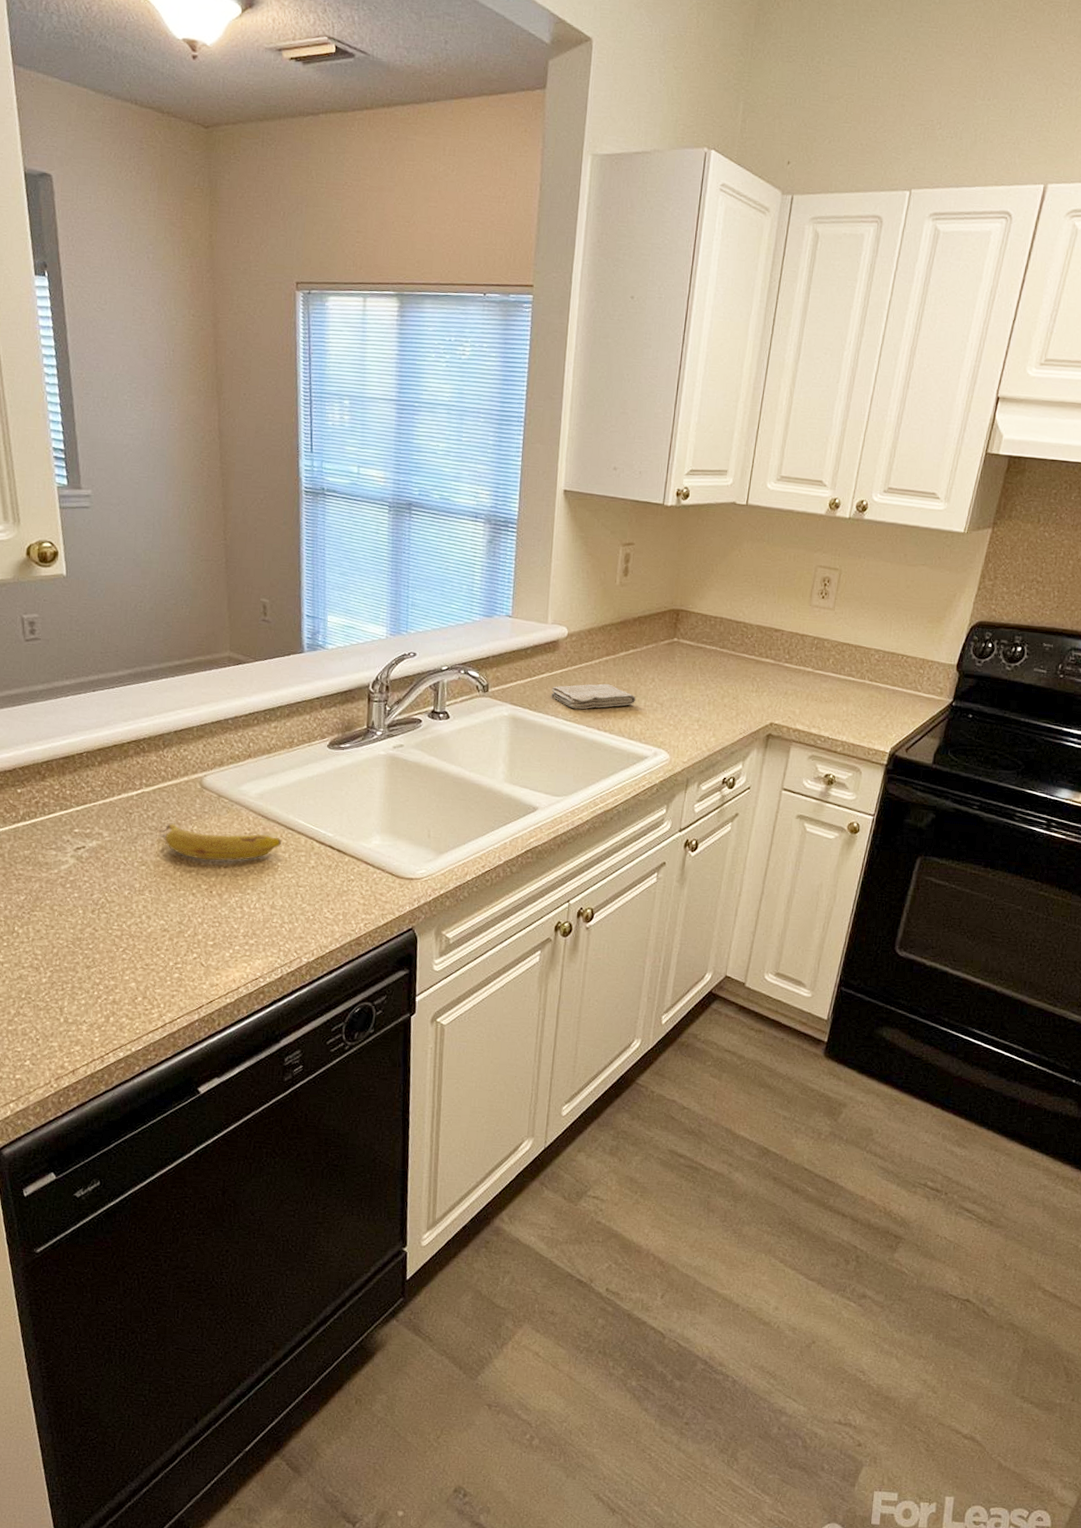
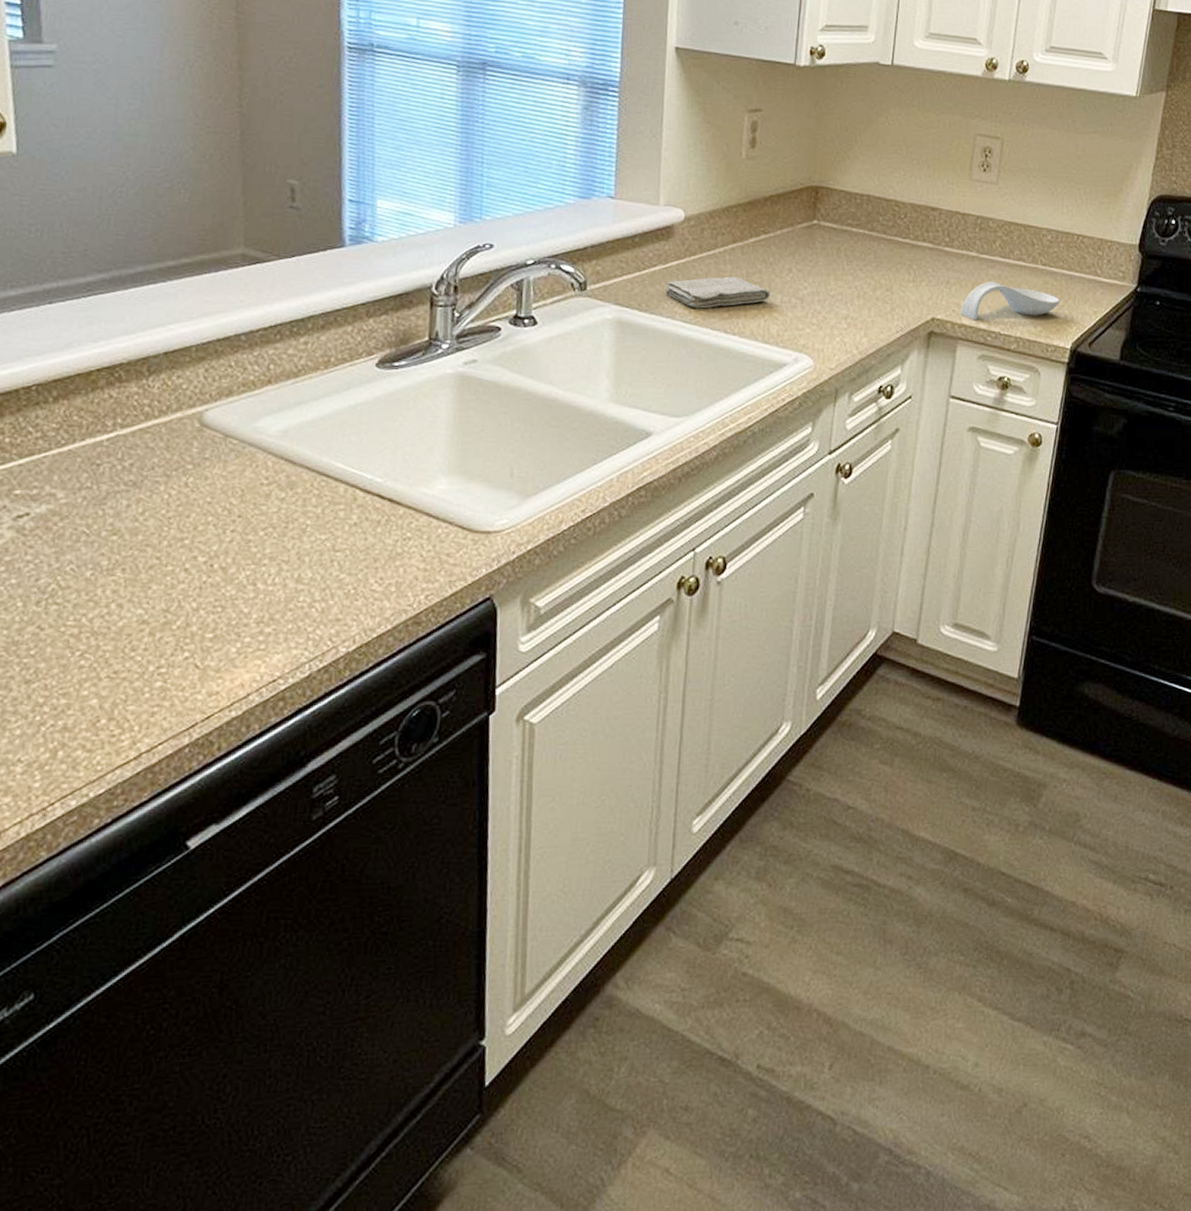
fruit: present [158,823,281,861] -> none [138,475,312,523]
spoon rest: none [794,693,883,726] -> present [960,281,1060,321]

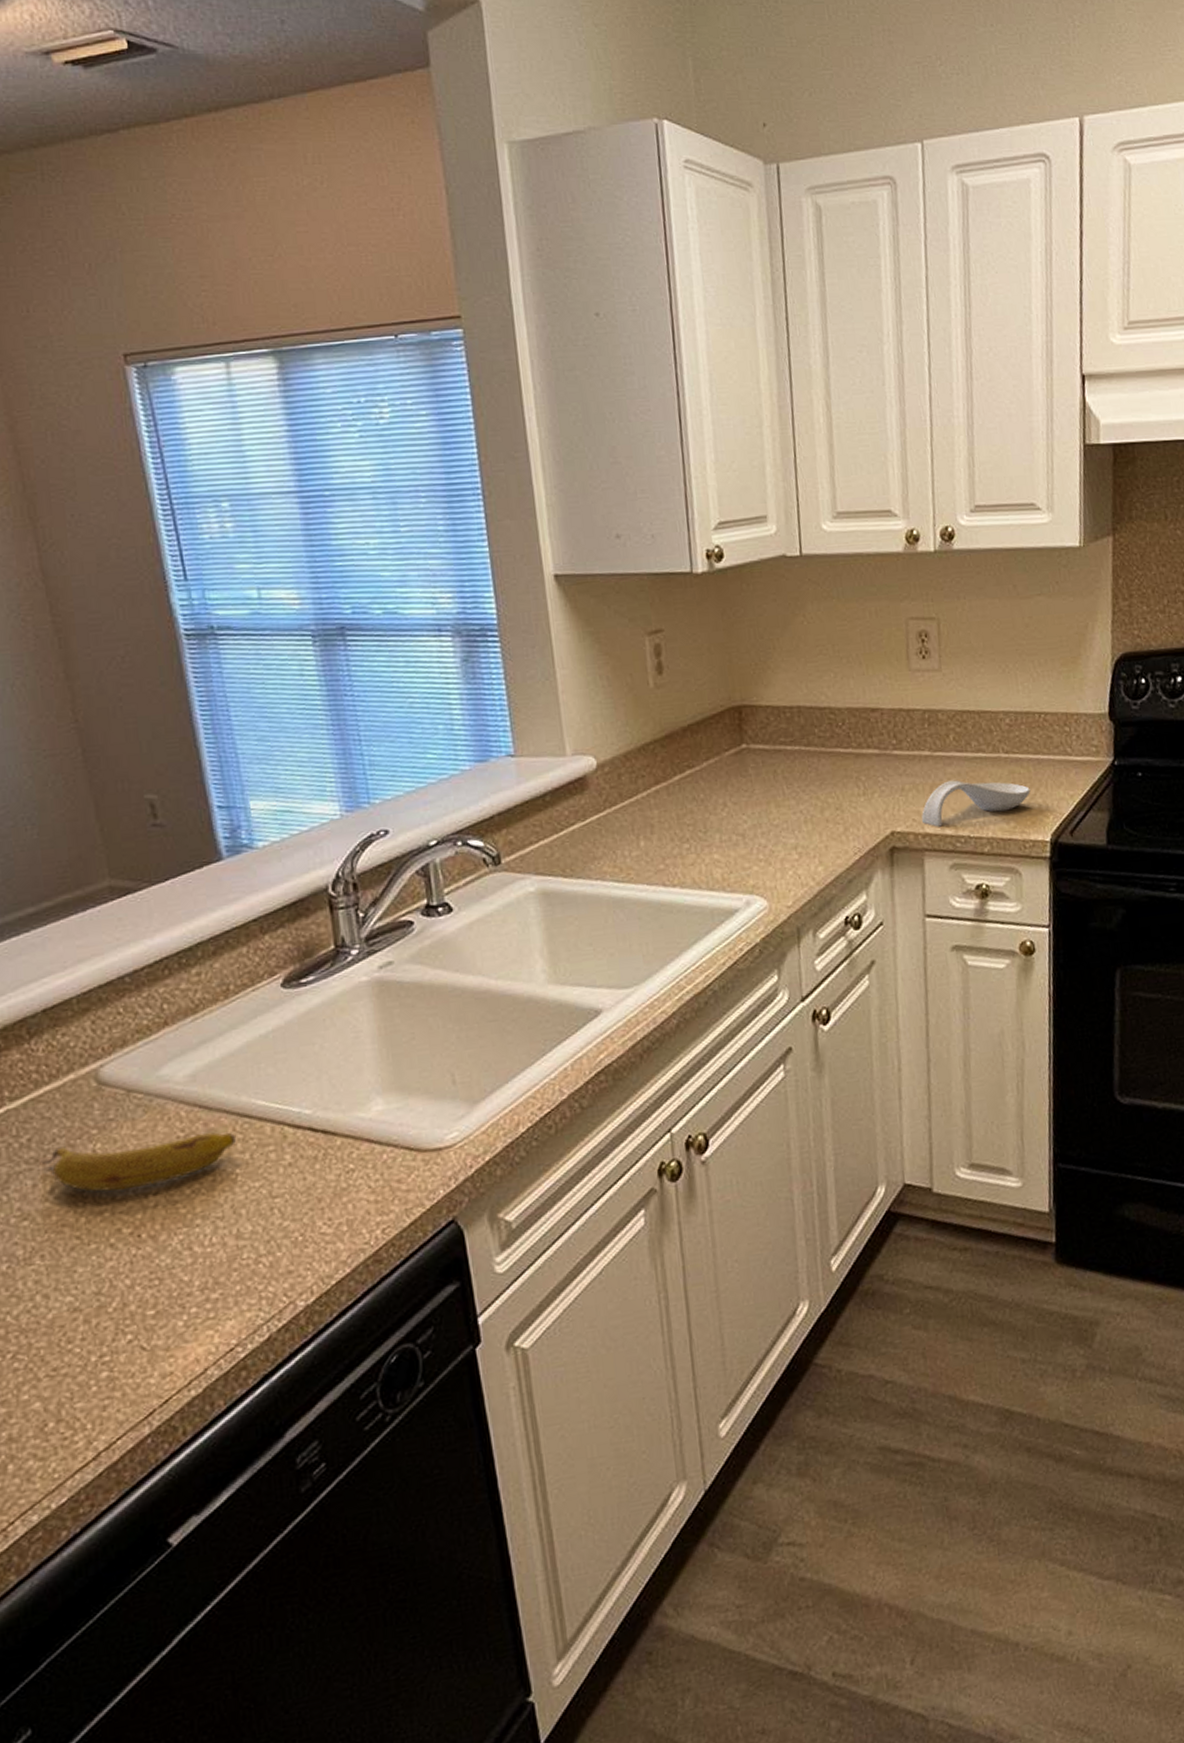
fruit: none [138,475,312,523] -> present [41,1132,236,1192]
washcloth: present [665,276,771,309] -> none [589,821,708,865]

